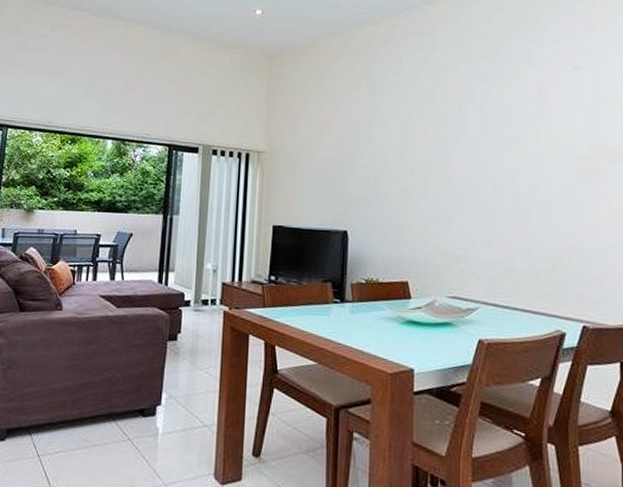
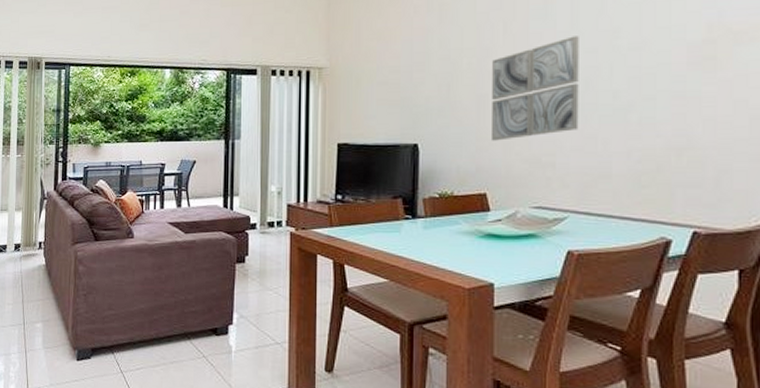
wall art: none [413,142,488,233] -> present [492,36,579,141]

